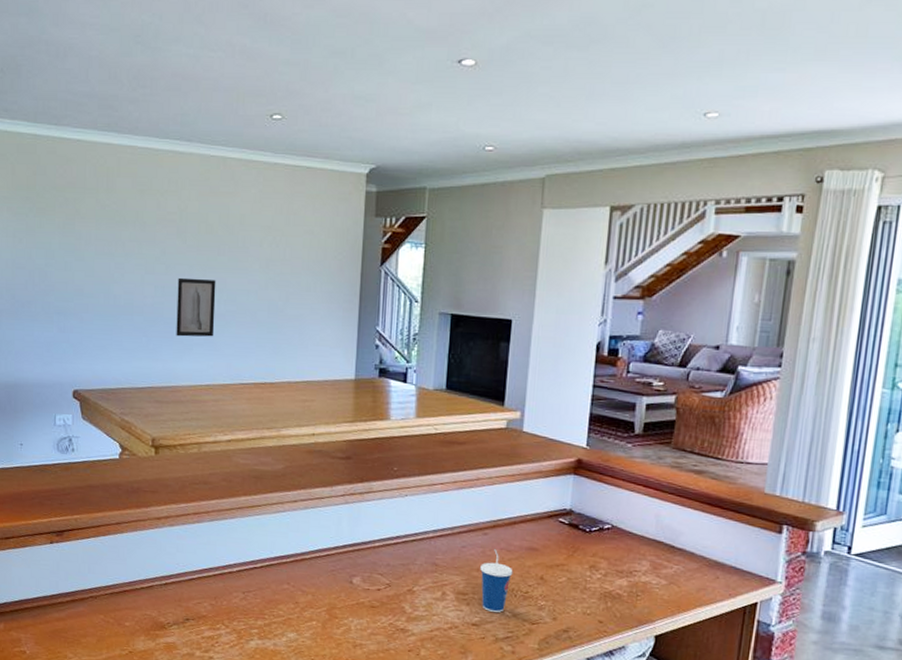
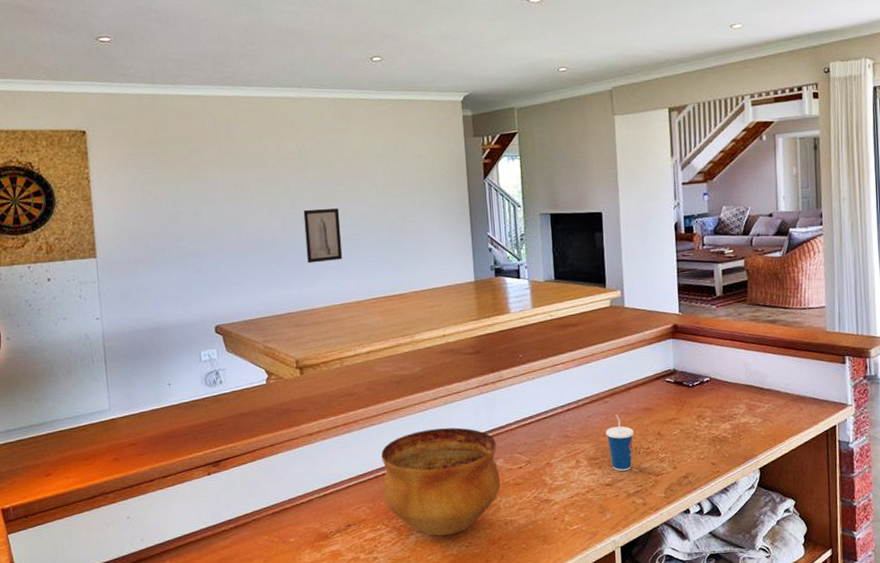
bowl: none [226,532,356,648] -> present [381,427,500,536]

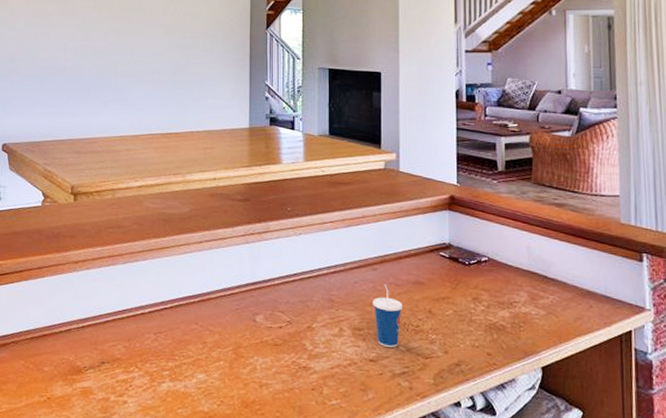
wall art: present [303,208,343,263] -> none [93,43,128,94]
bowl: present [381,427,500,536] -> none [139,273,258,390]

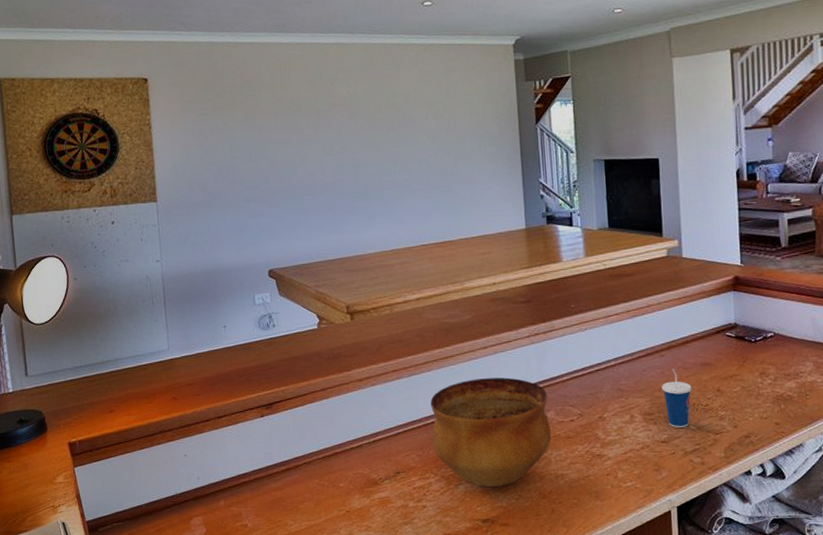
bowl: none [139,273,258,390] -> present [430,377,551,487]

